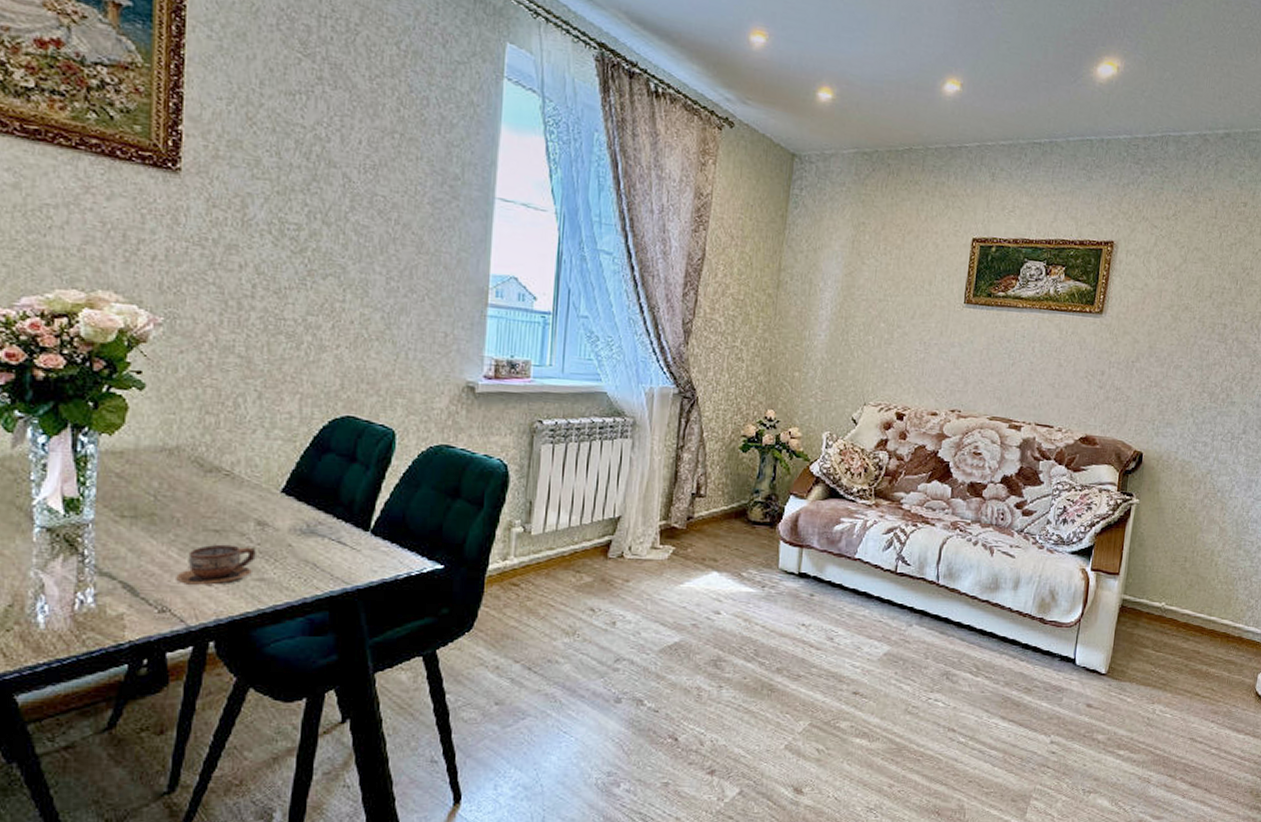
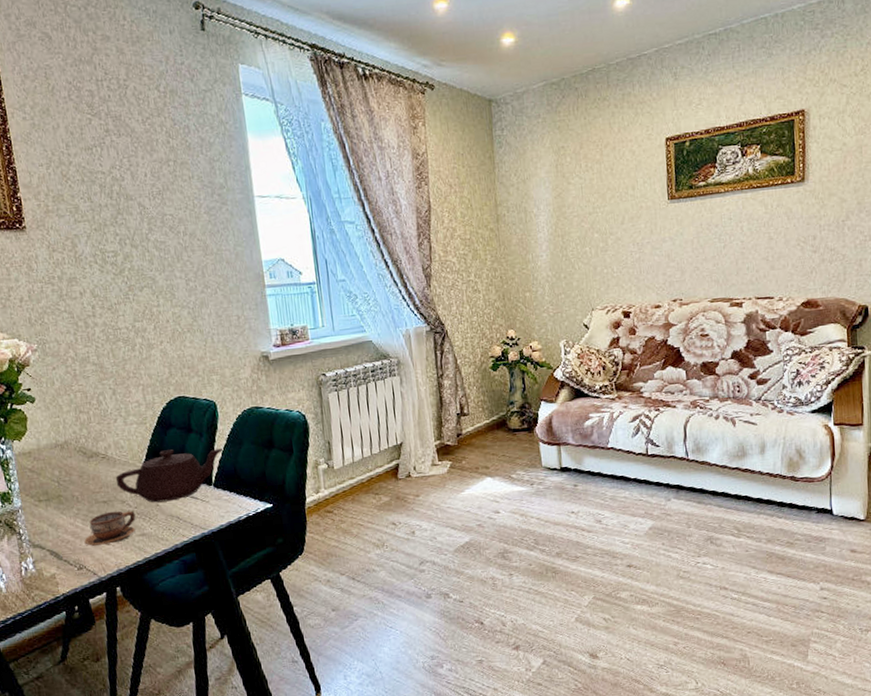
teapot: none [238,478,393,543] -> present [115,448,224,503]

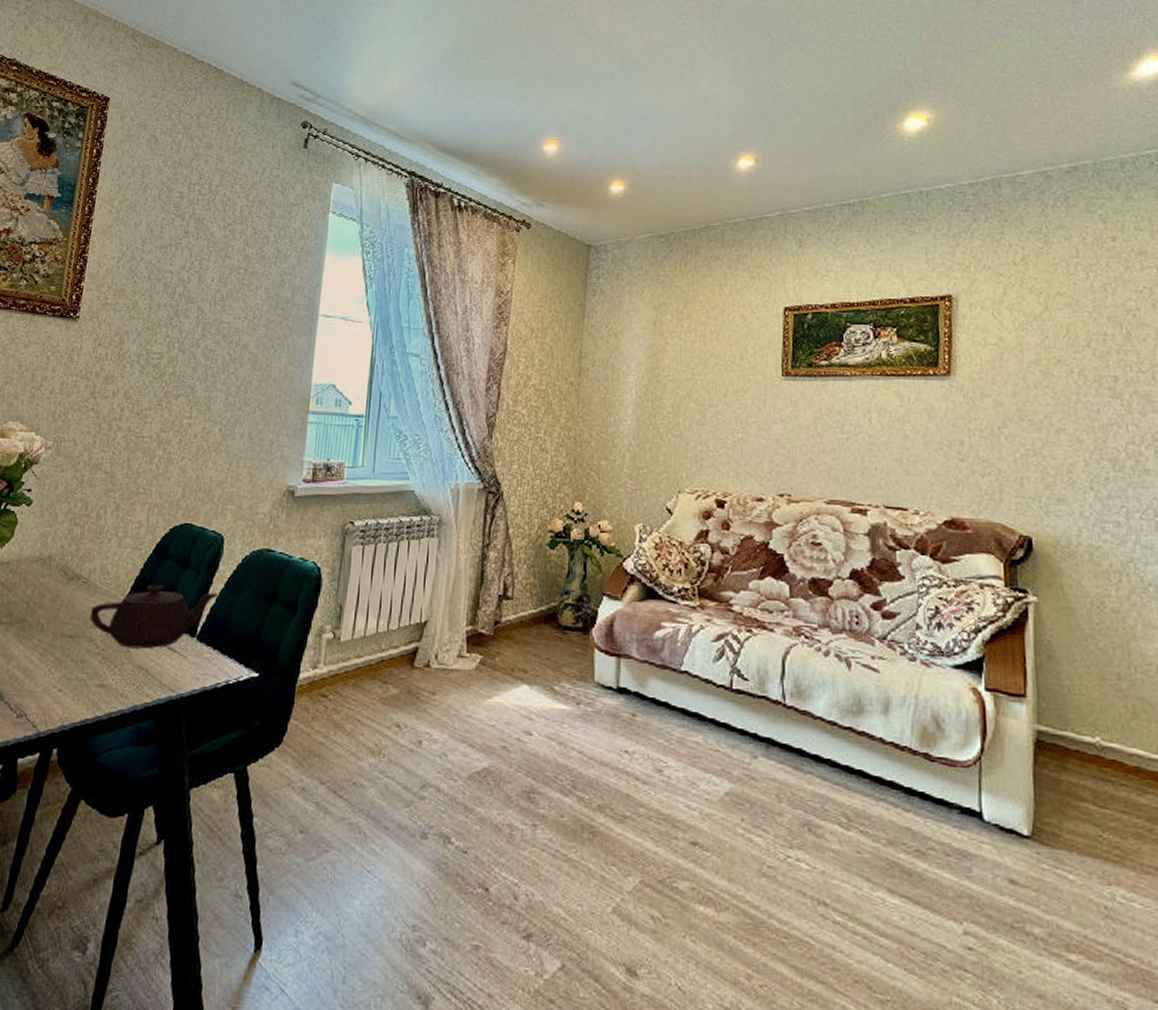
cup: present [84,511,136,546] -> none [34,649,100,691]

